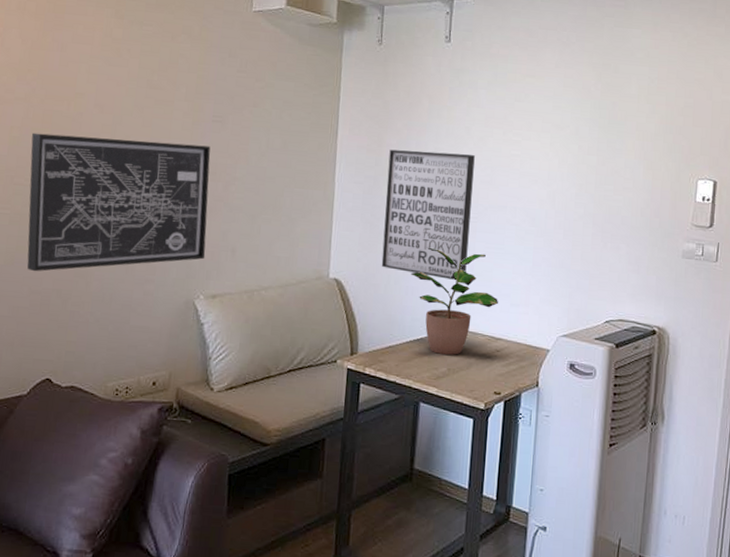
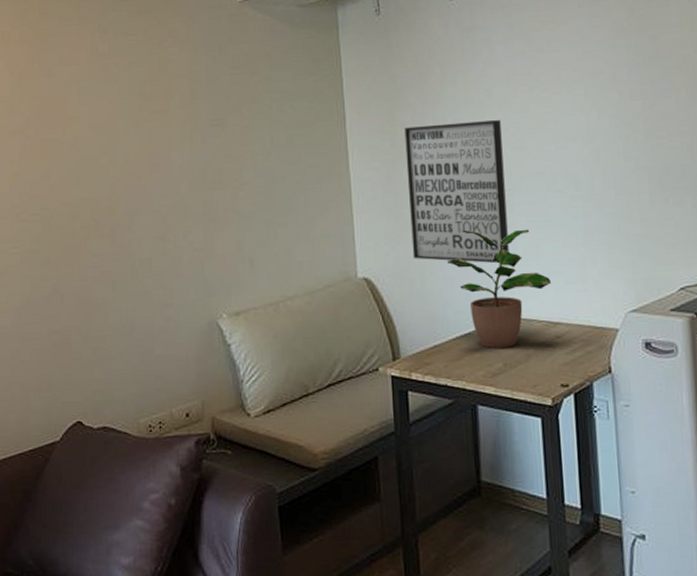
wall art: present [27,132,211,272] -> none [31,153,223,310]

